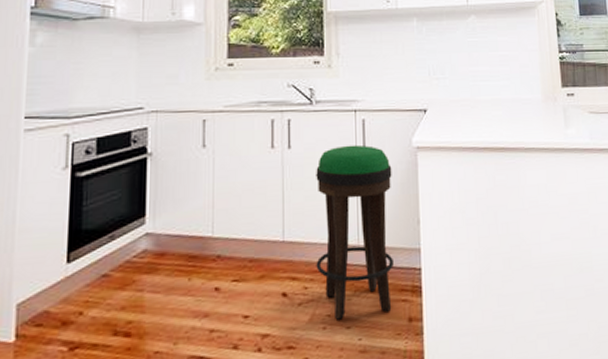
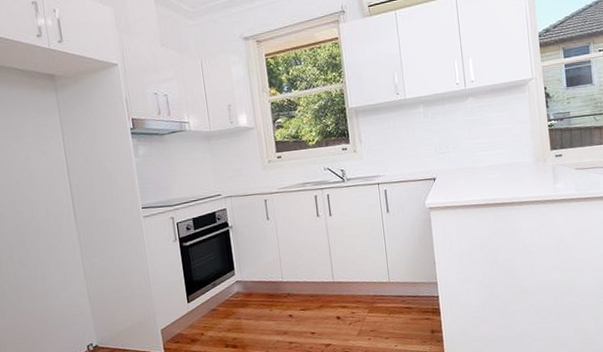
bar stool: present [316,144,393,322] -> none [352,209,418,334]

